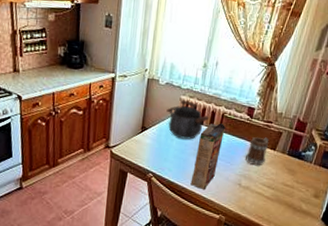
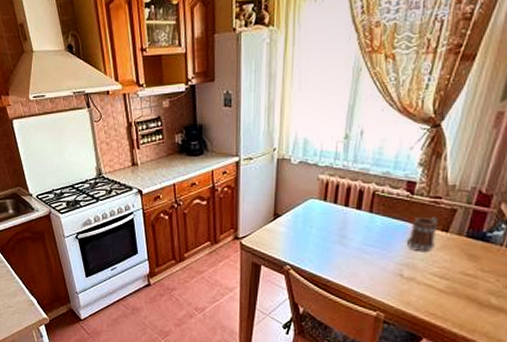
kettle: present [166,100,209,140] -> none [302,180,355,225]
cereal box: present [190,123,227,190] -> none [337,203,379,283]

